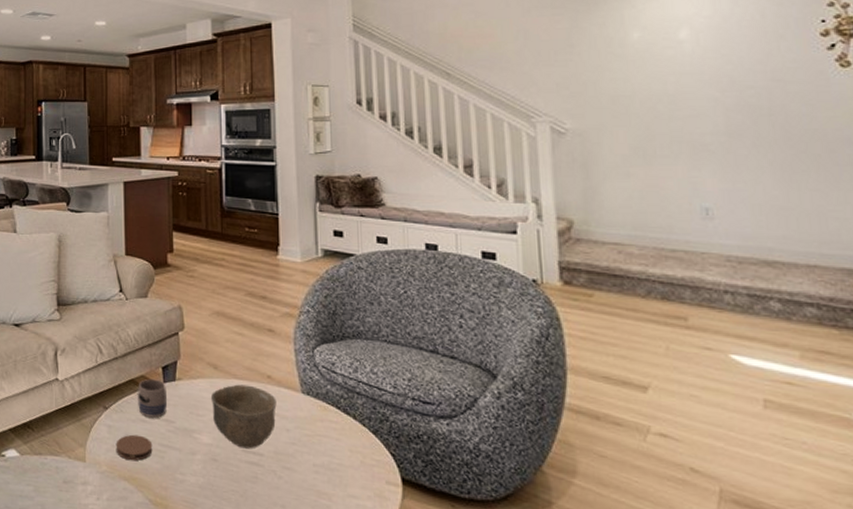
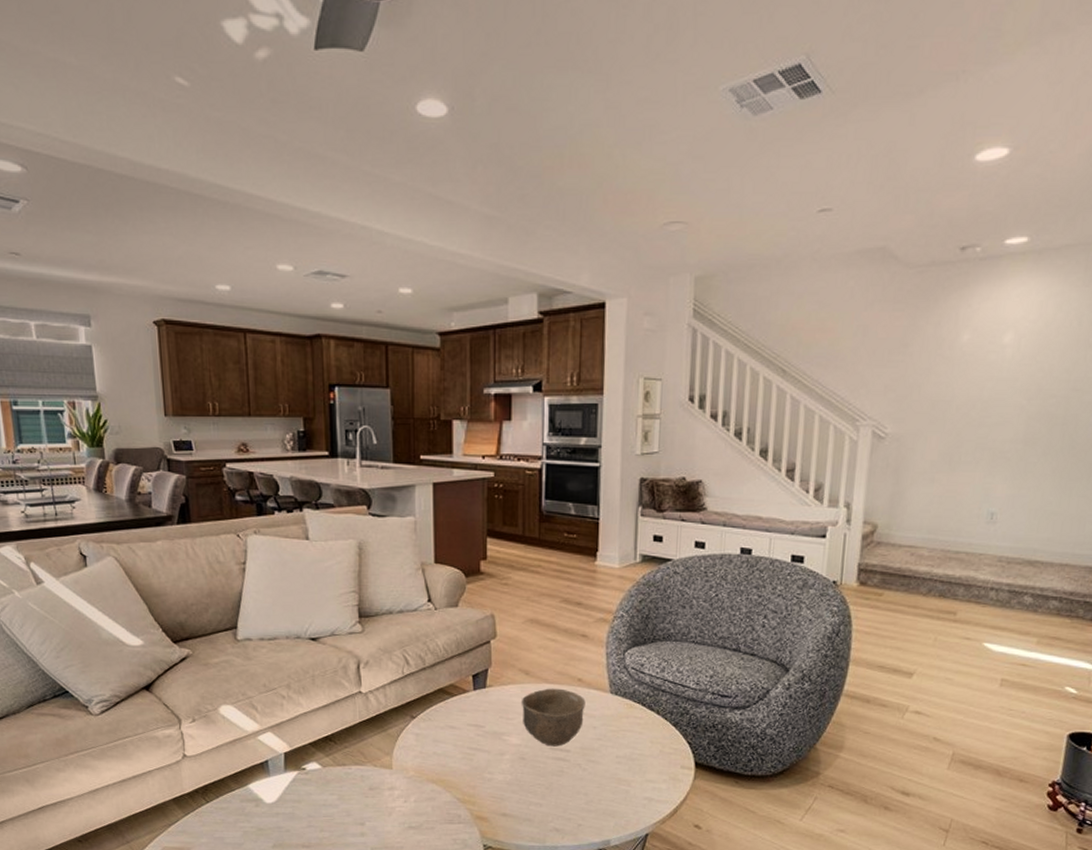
coaster: present [116,434,153,461] -> none [423,740,461,764]
mug: present [138,378,168,418] -> none [447,687,478,724]

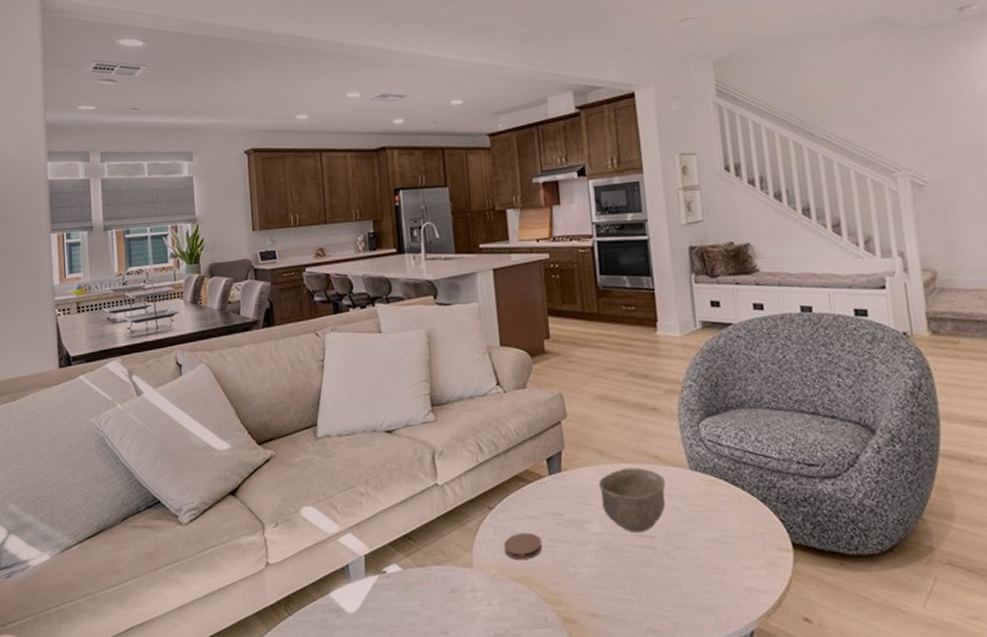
coaster: none [423,740,461,764] -> present [503,532,543,559]

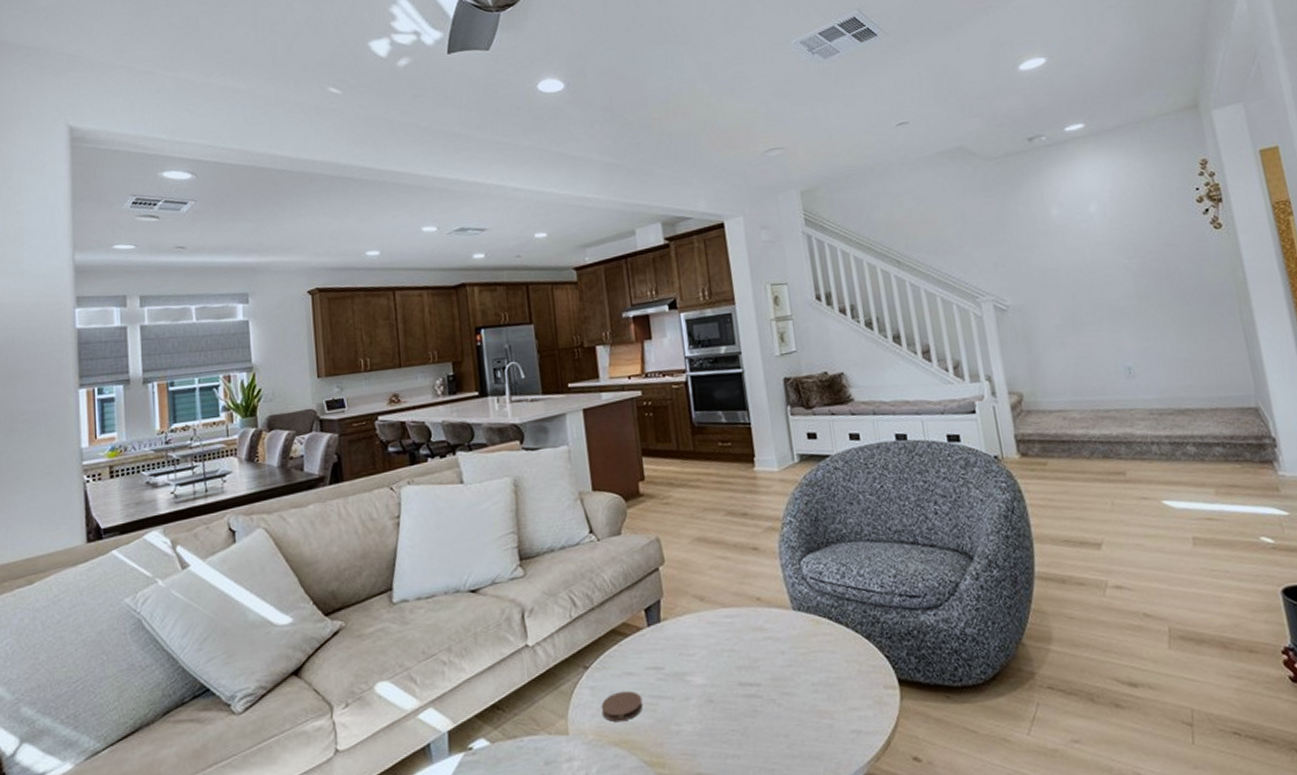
bowl: present [598,467,666,533] -> none [699,611,770,682]

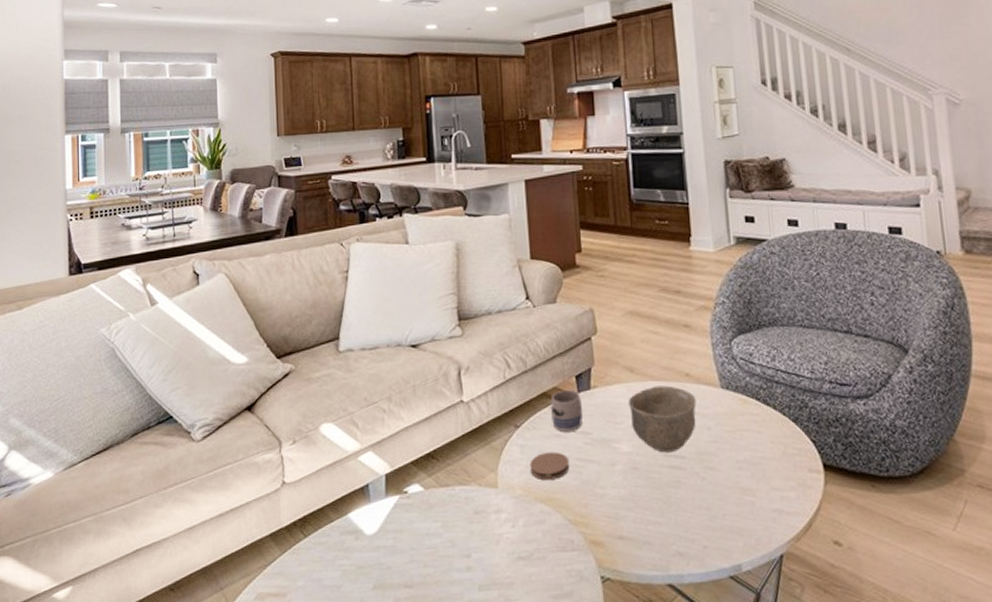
mug: none [620,624,654,669] -> present [551,389,583,431]
bowl: none [699,611,770,682] -> present [628,385,696,453]

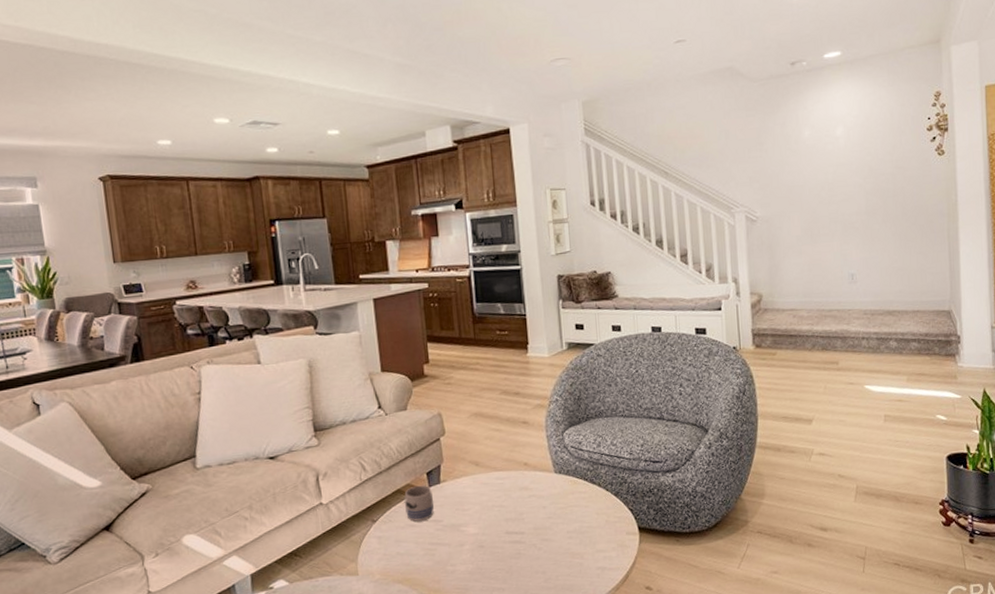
coaster: present [529,452,570,479] -> none [387,539,424,564]
bowl: present [628,385,696,453] -> none [474,474,534,531]

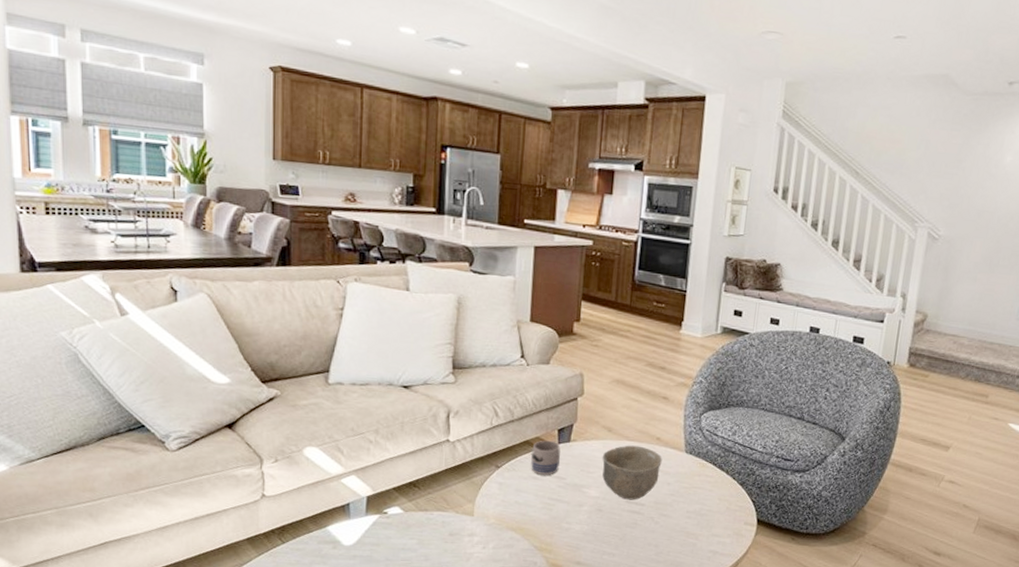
bowl: none [474,474,534,531] -> present [602,445,662,500]

